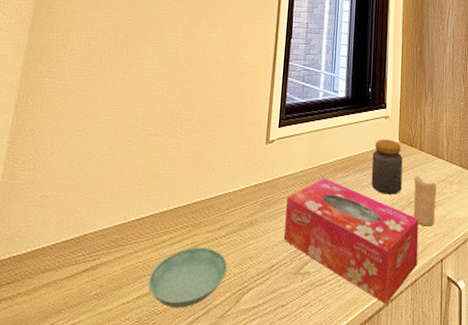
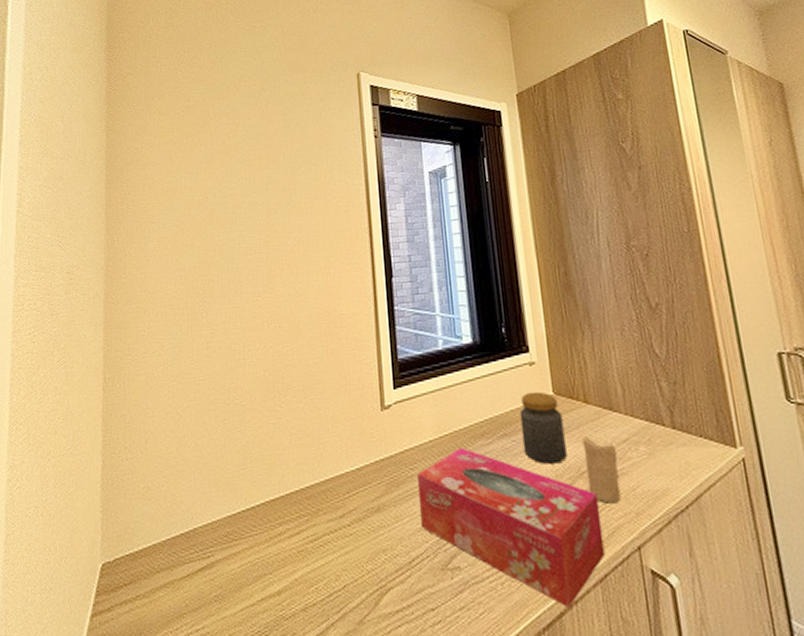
saucer: present [148,247,228,309] -> none [270,539,359,613]

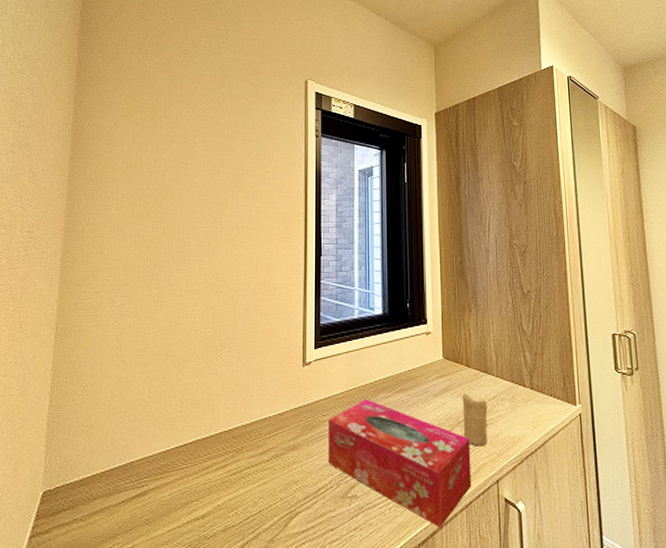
jar: present [519,391,567,464] -> none [415,356,449,414]

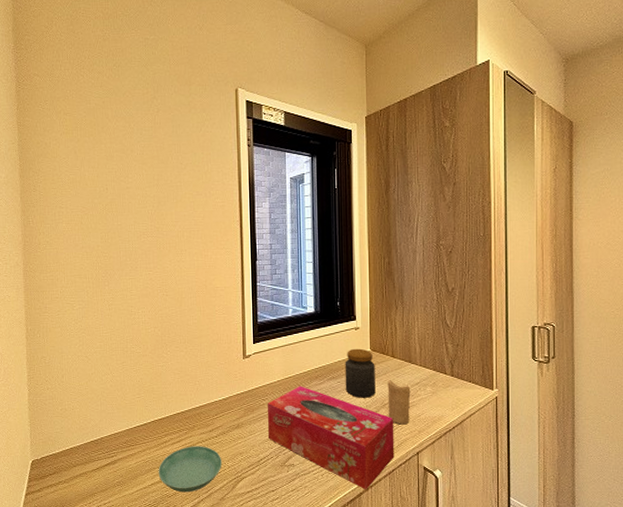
saucer: none [196,472,274,533] -> present [158,446,223,493]
jar: none [415,356,449,414] -> present [345,348,375,398]

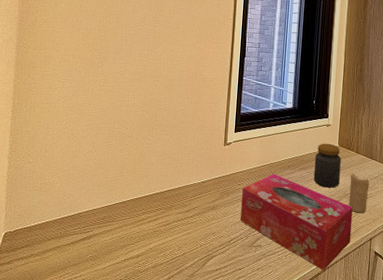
saucer: present [158,446,223,493] -> none [132,224,195,269]

